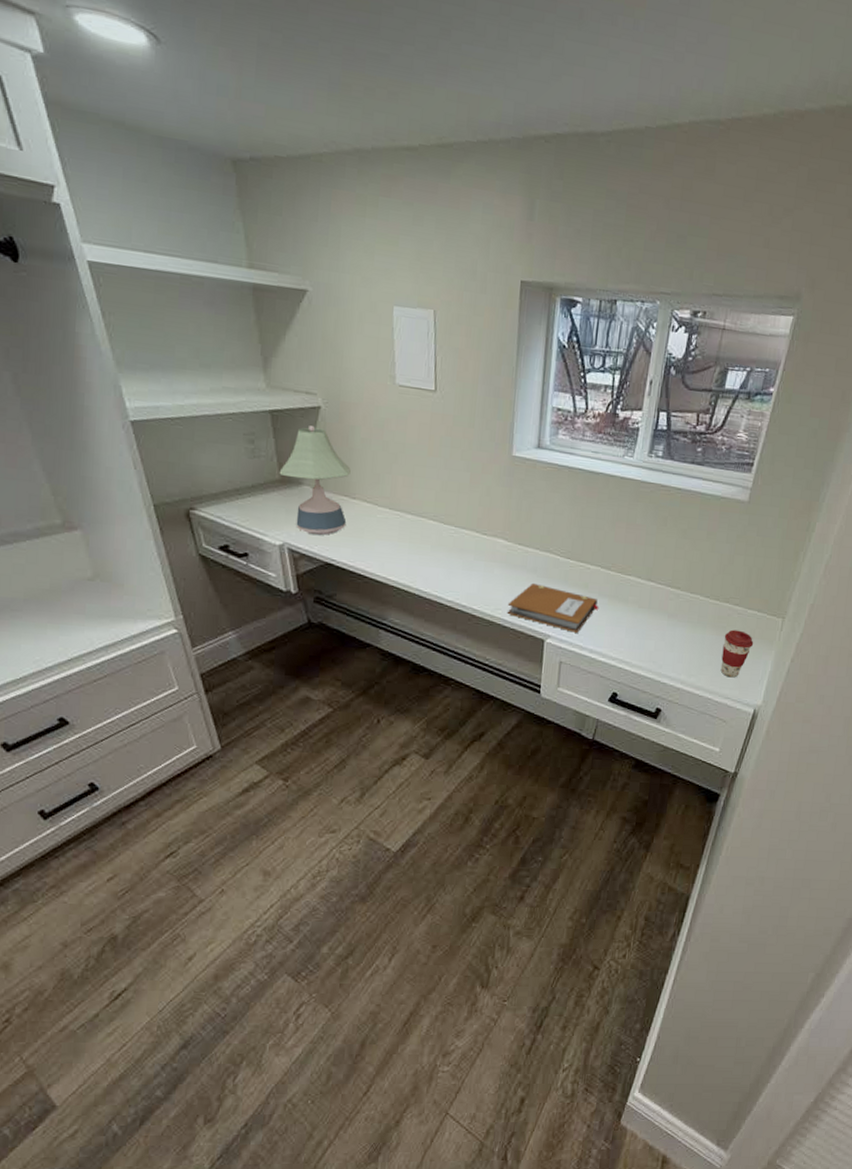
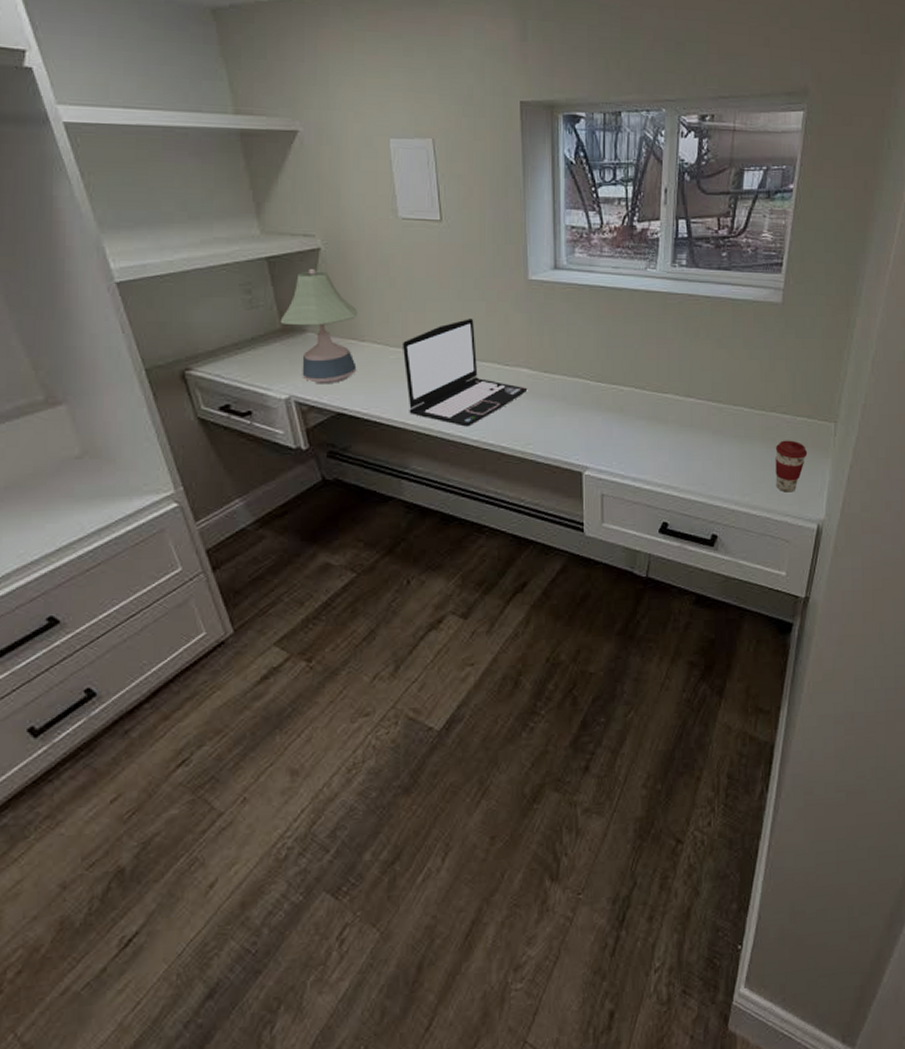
laptop: none [389,487,502,588] -> present [402,319,528,427]
notebook: present [507,582,599,633] -> none [538,411,638,461]

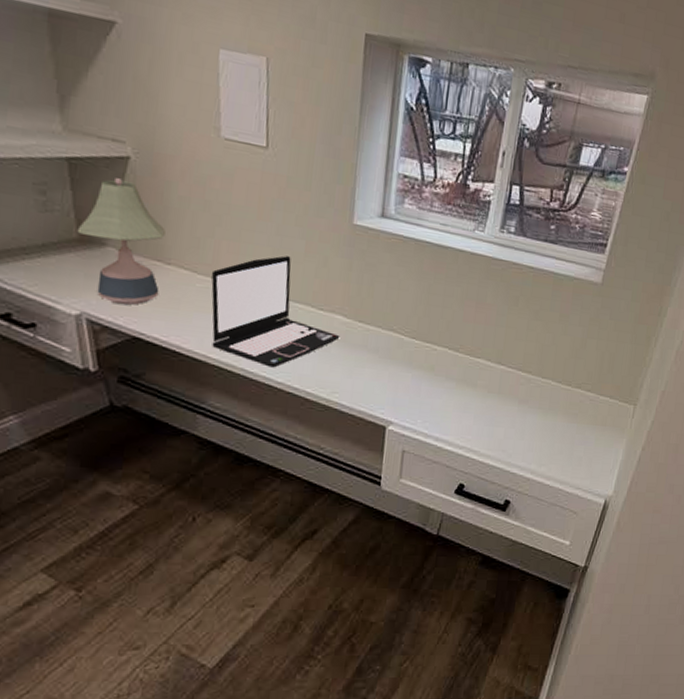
coffee cup: present [775,440,808,493] -> none [571,416,606,467]

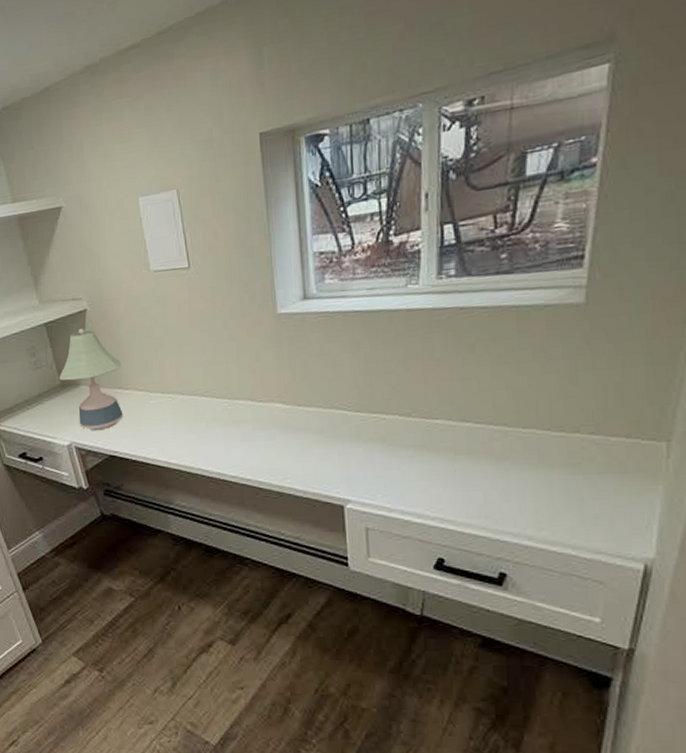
laptop: present [211,255,340,368] -> none [160,359,283,464]

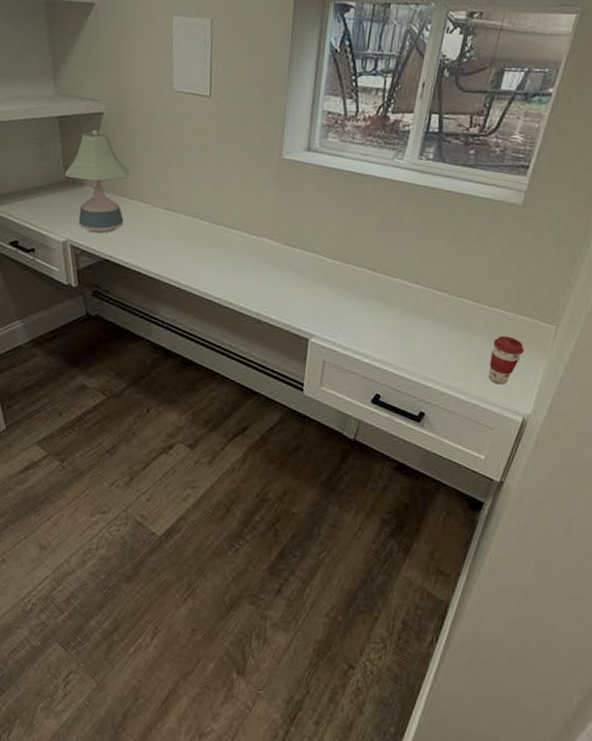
coffee cup: none [580,464,628,526] -> present [488,335,525,385]

